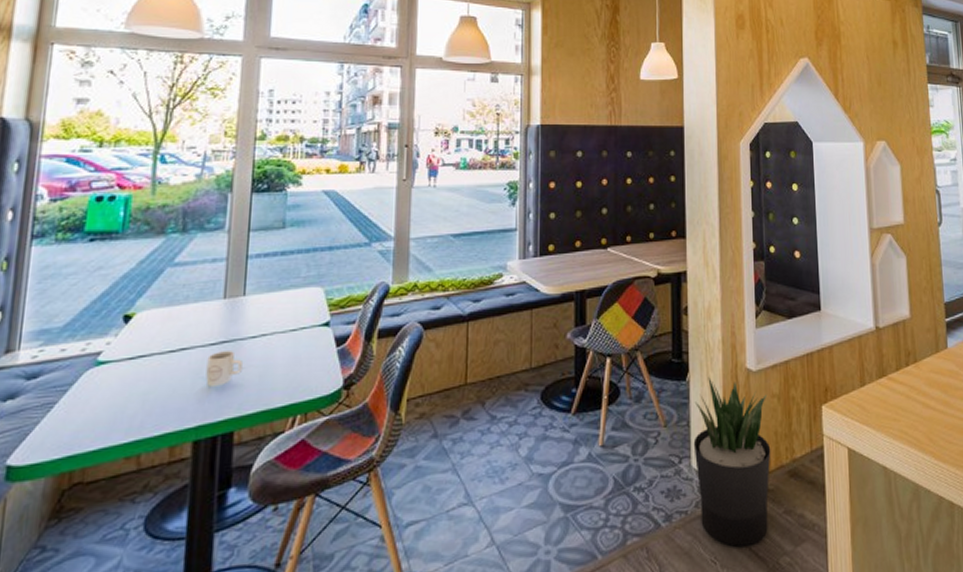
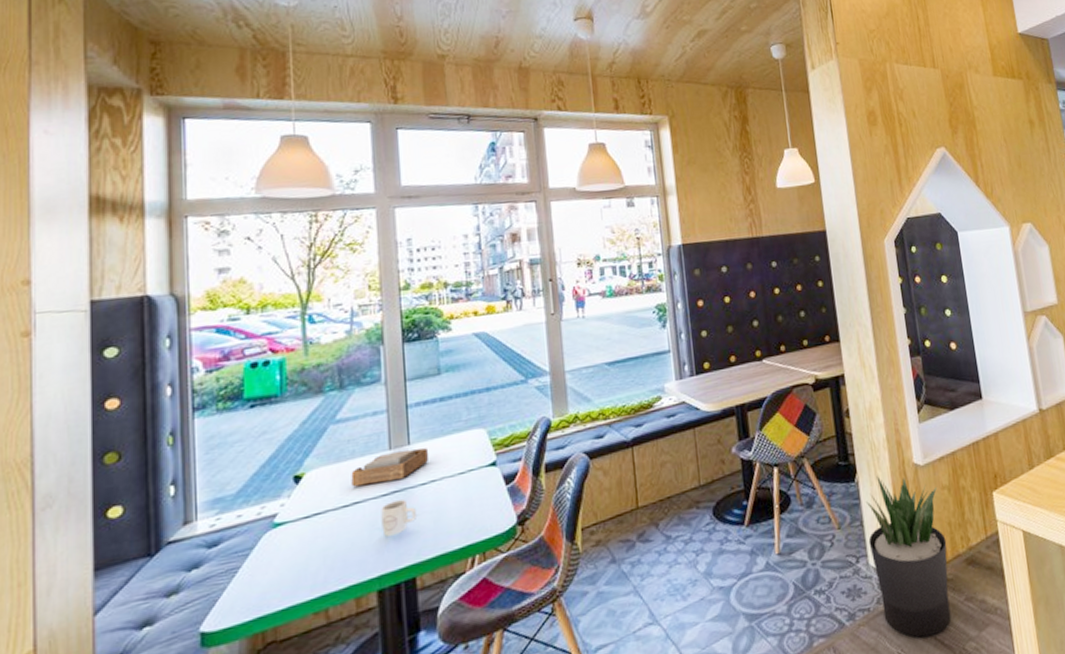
napkin holder: none [181,300,264,333] -> present [351,448,429,487]

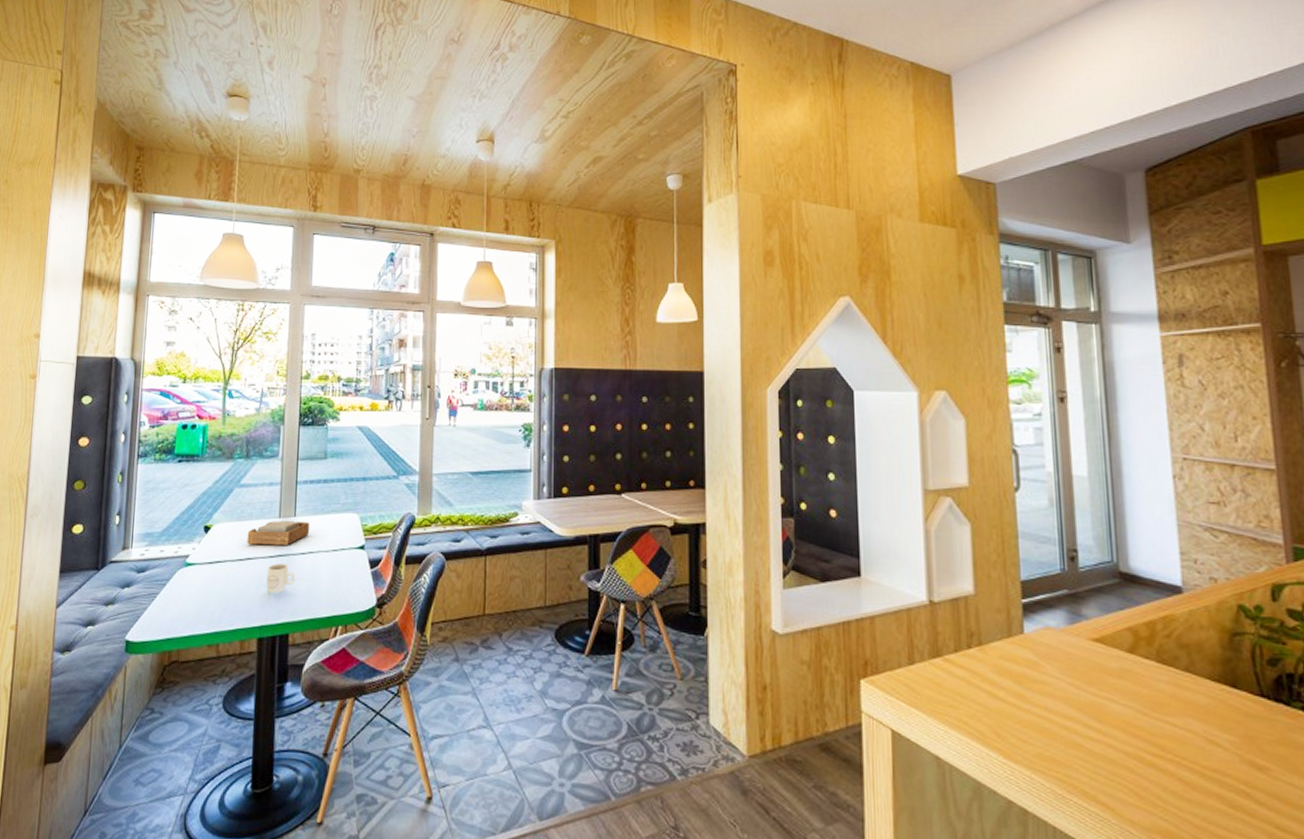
planter: present [865,476,952,638] -> none [712,635,799,815]

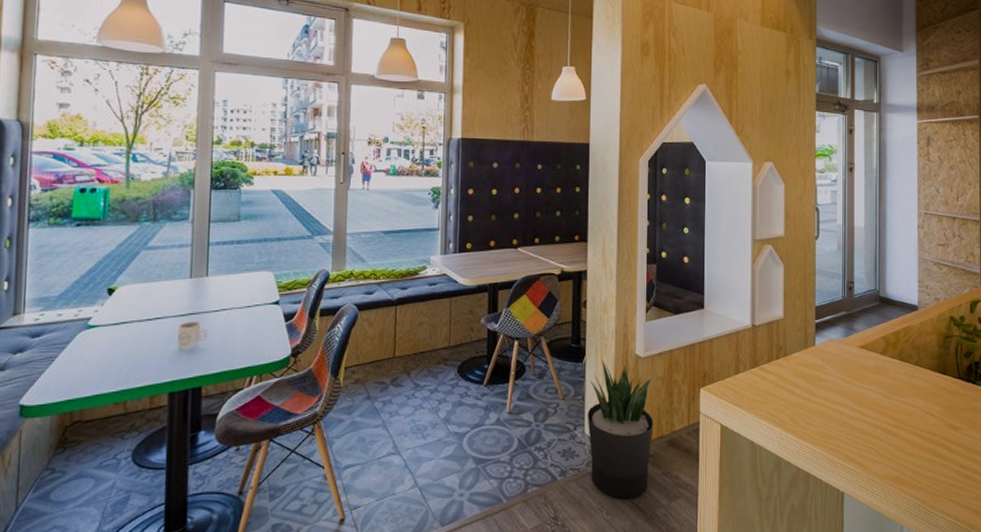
napkin holder: present [247,520,310,546] -> none [155,280,223,305]
planter: none [712,635,799,815] -> present [587,361,654,499]

